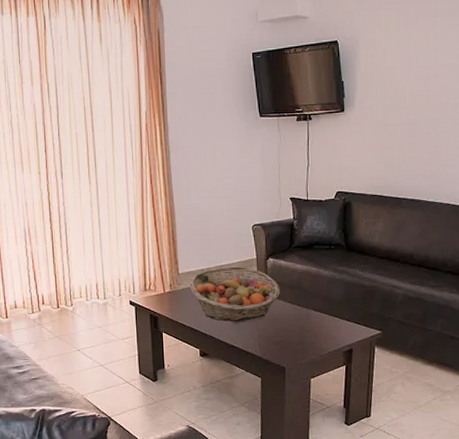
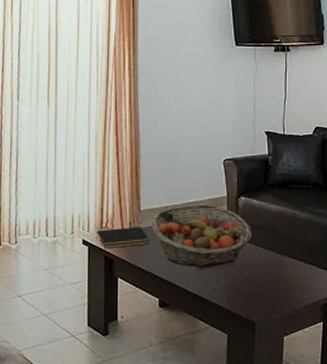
notepad: none [141,288,189,308] -> present [95,227,150,249]

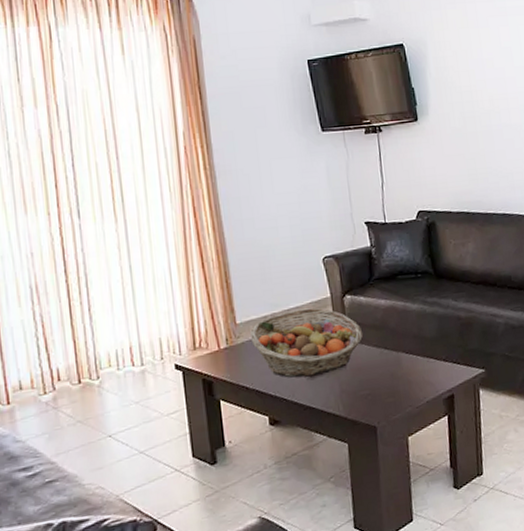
notepad: present [95,227,150,249] -> none [189,342,252,372]

